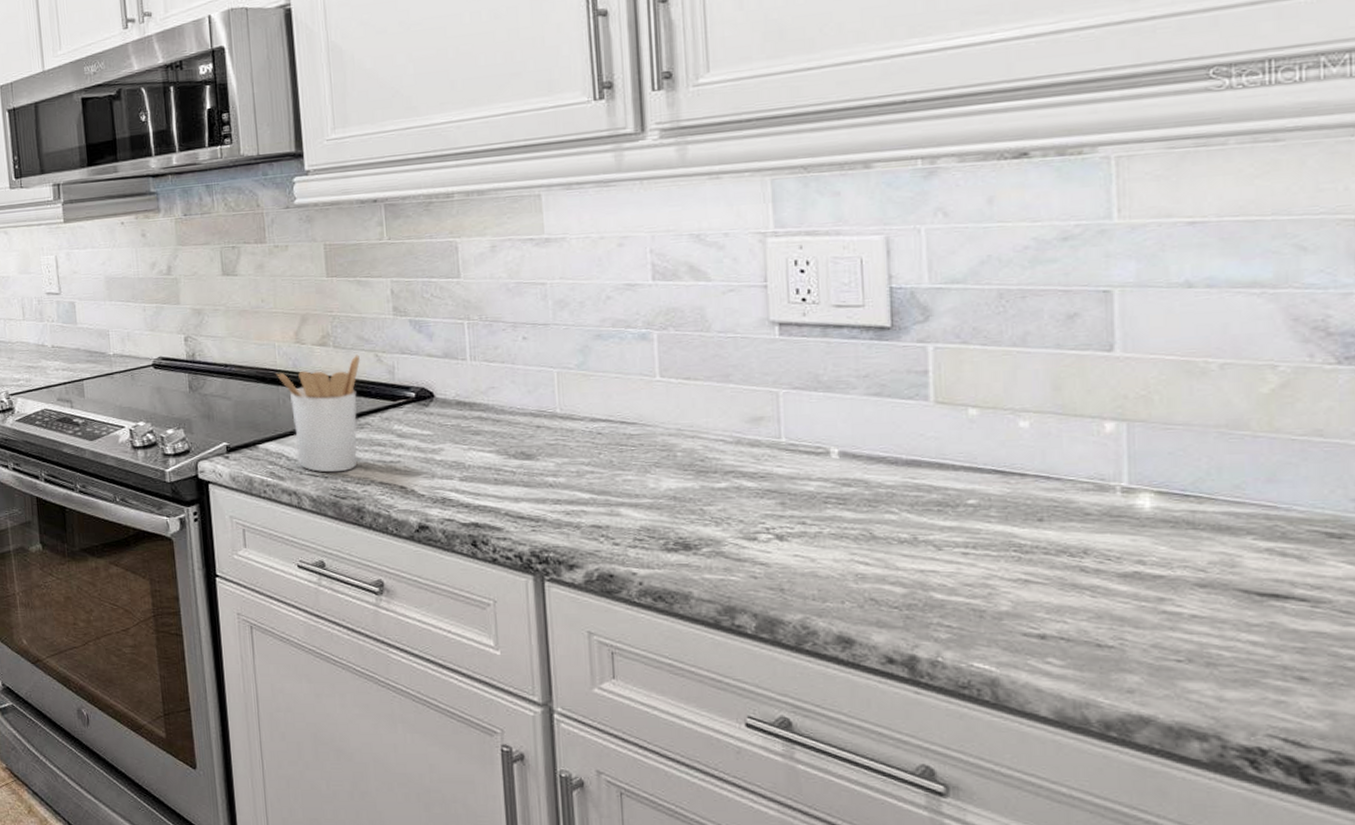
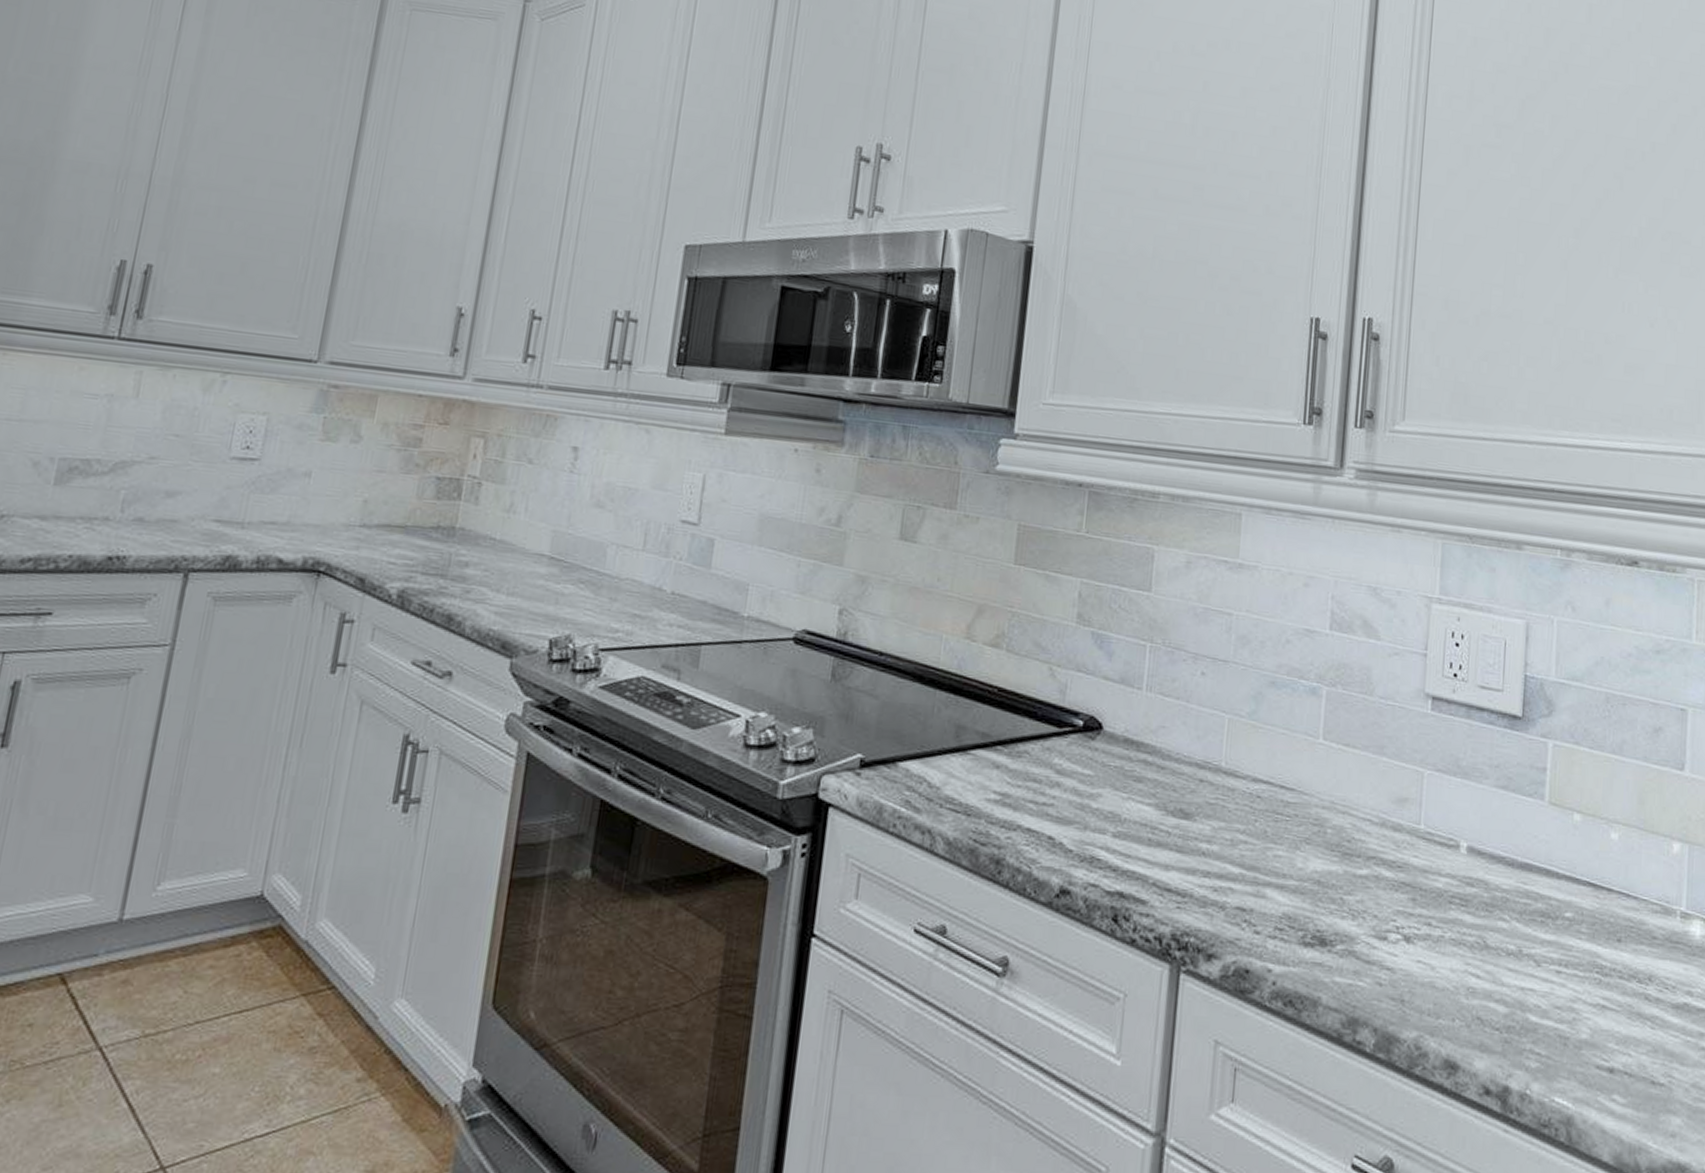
utensil holder: present [276,354,361,473] -> none [937,664,1033,810]

